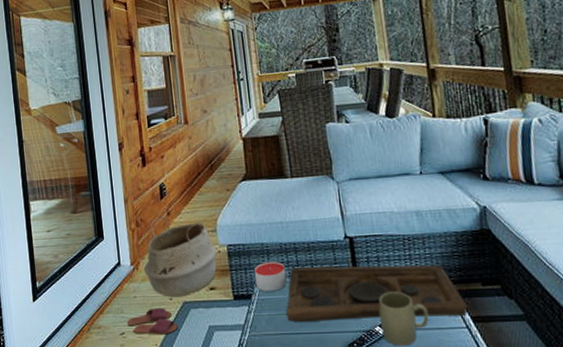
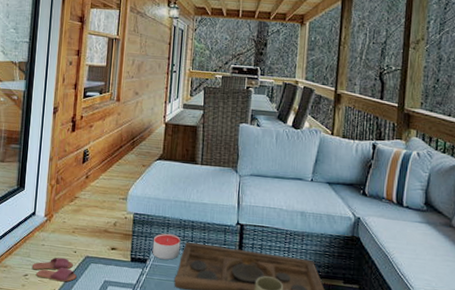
woven basket: present [143,217,217,298] -> none [55,179,124,252]

